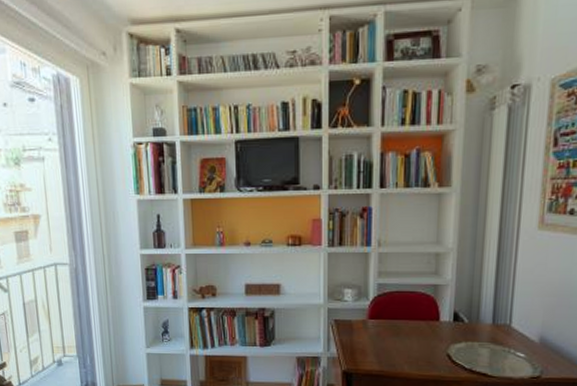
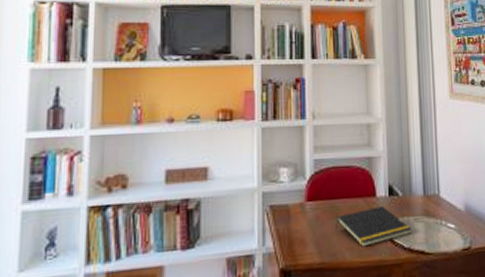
notepad: none [396,330,475,363] -> present [336,206,412,247]

